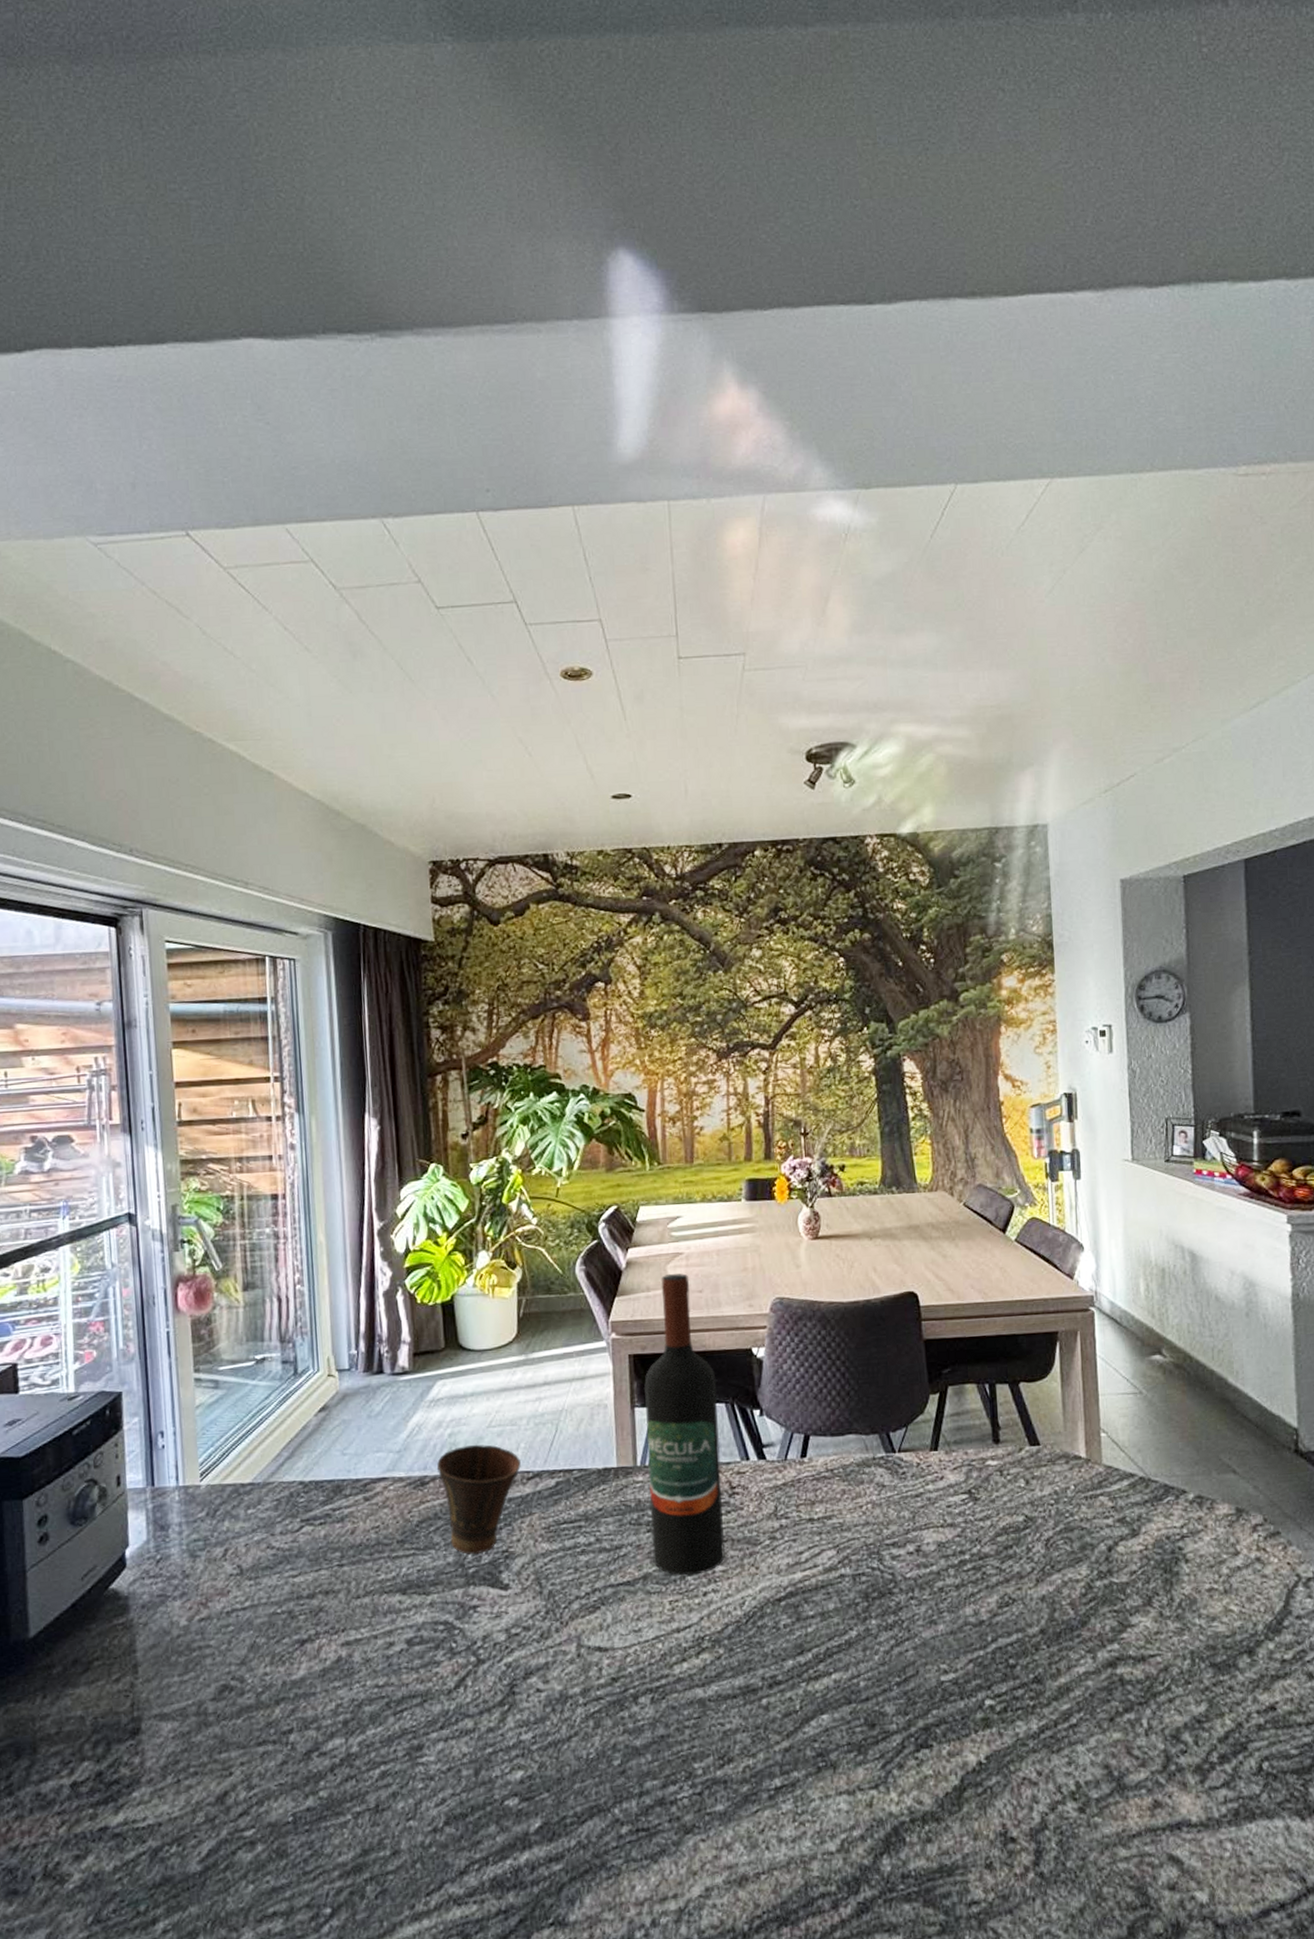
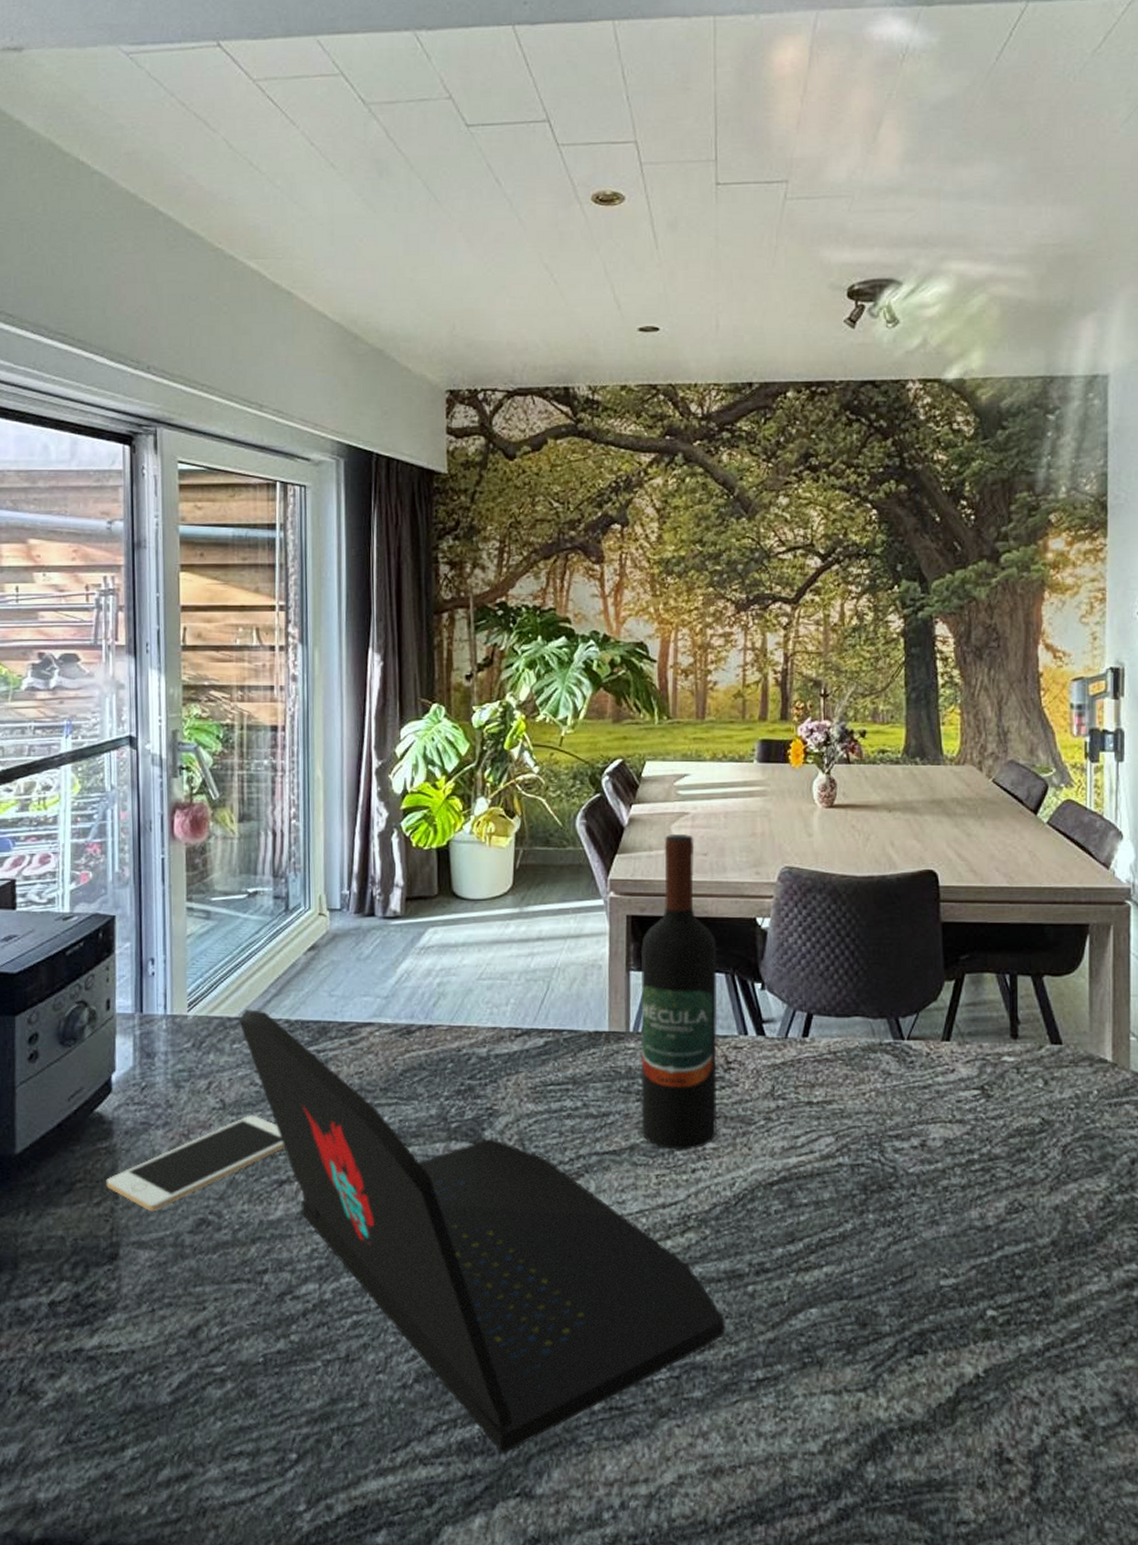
cell phone: none [124,1577,304,1683] -> present [106,1115,284,1212]
laptop: none [252,1474,743,1885] -> present [239,1009,725,1453]
cup: present [437,1444,521,1555] -> none [425,996,510,1110]

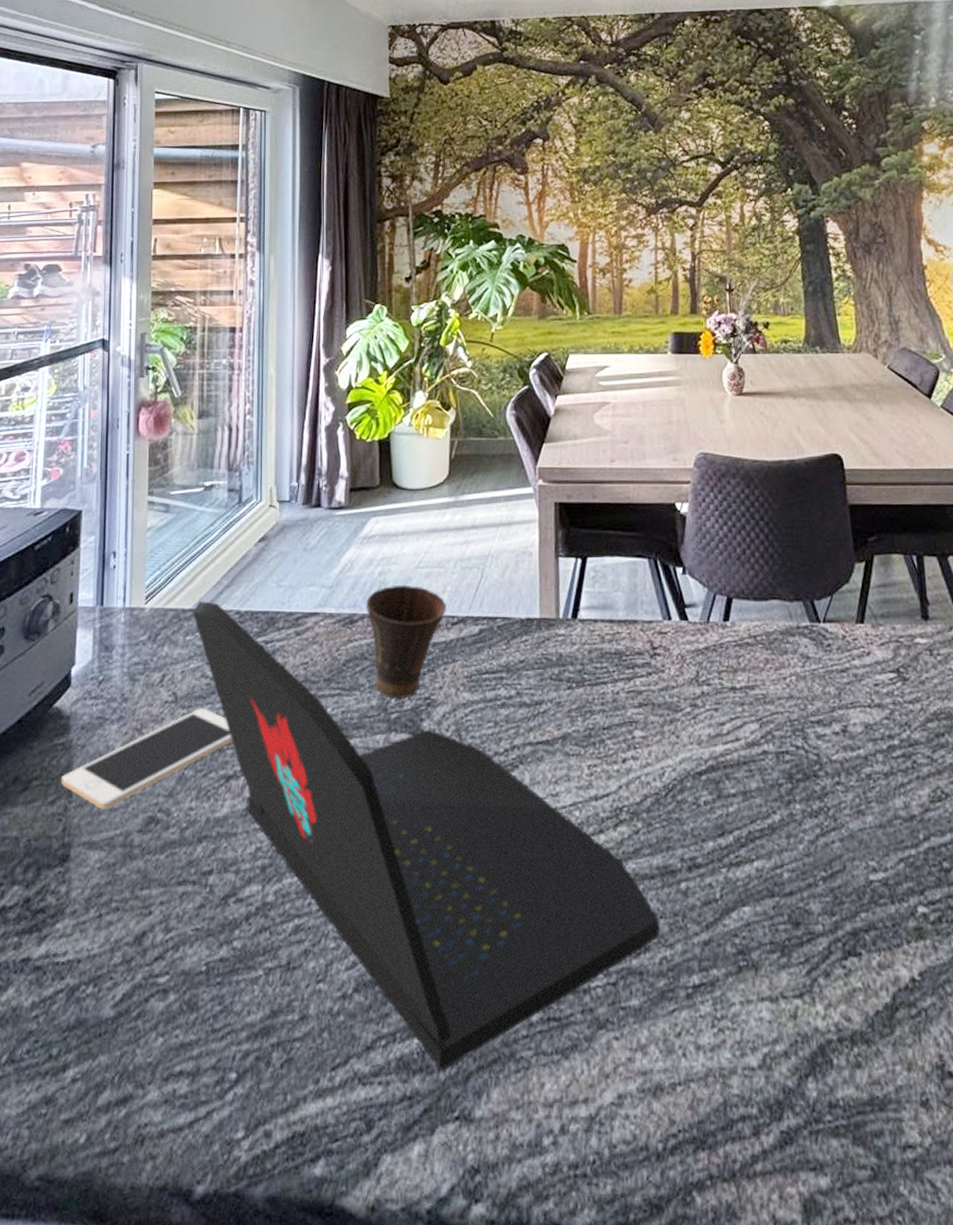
cup: none [425,996,510,1110] -> present [366,584,446,700]
wine bottle: present [640,834,718,1150] -> none [568,423,646,739]

